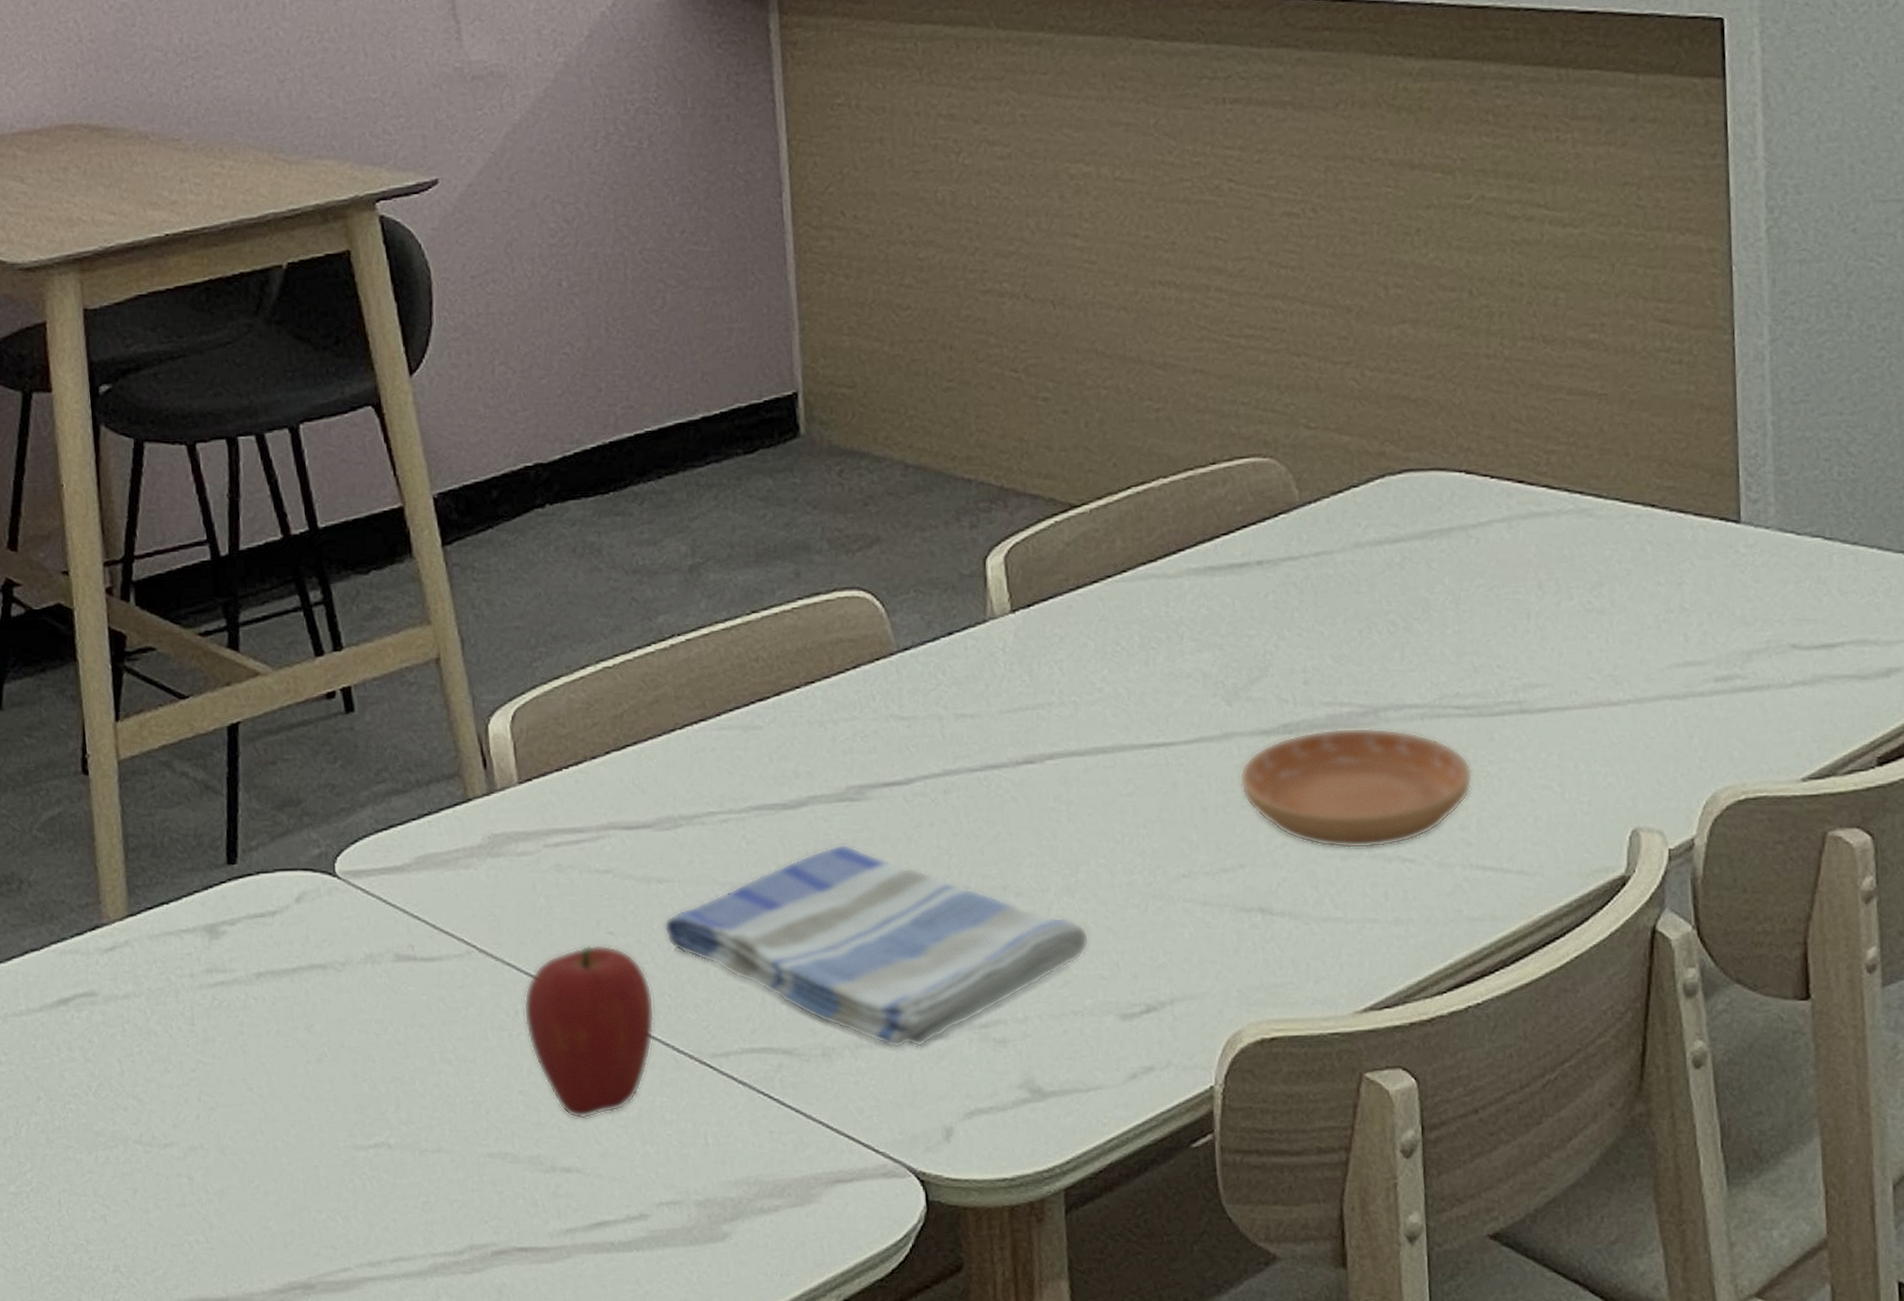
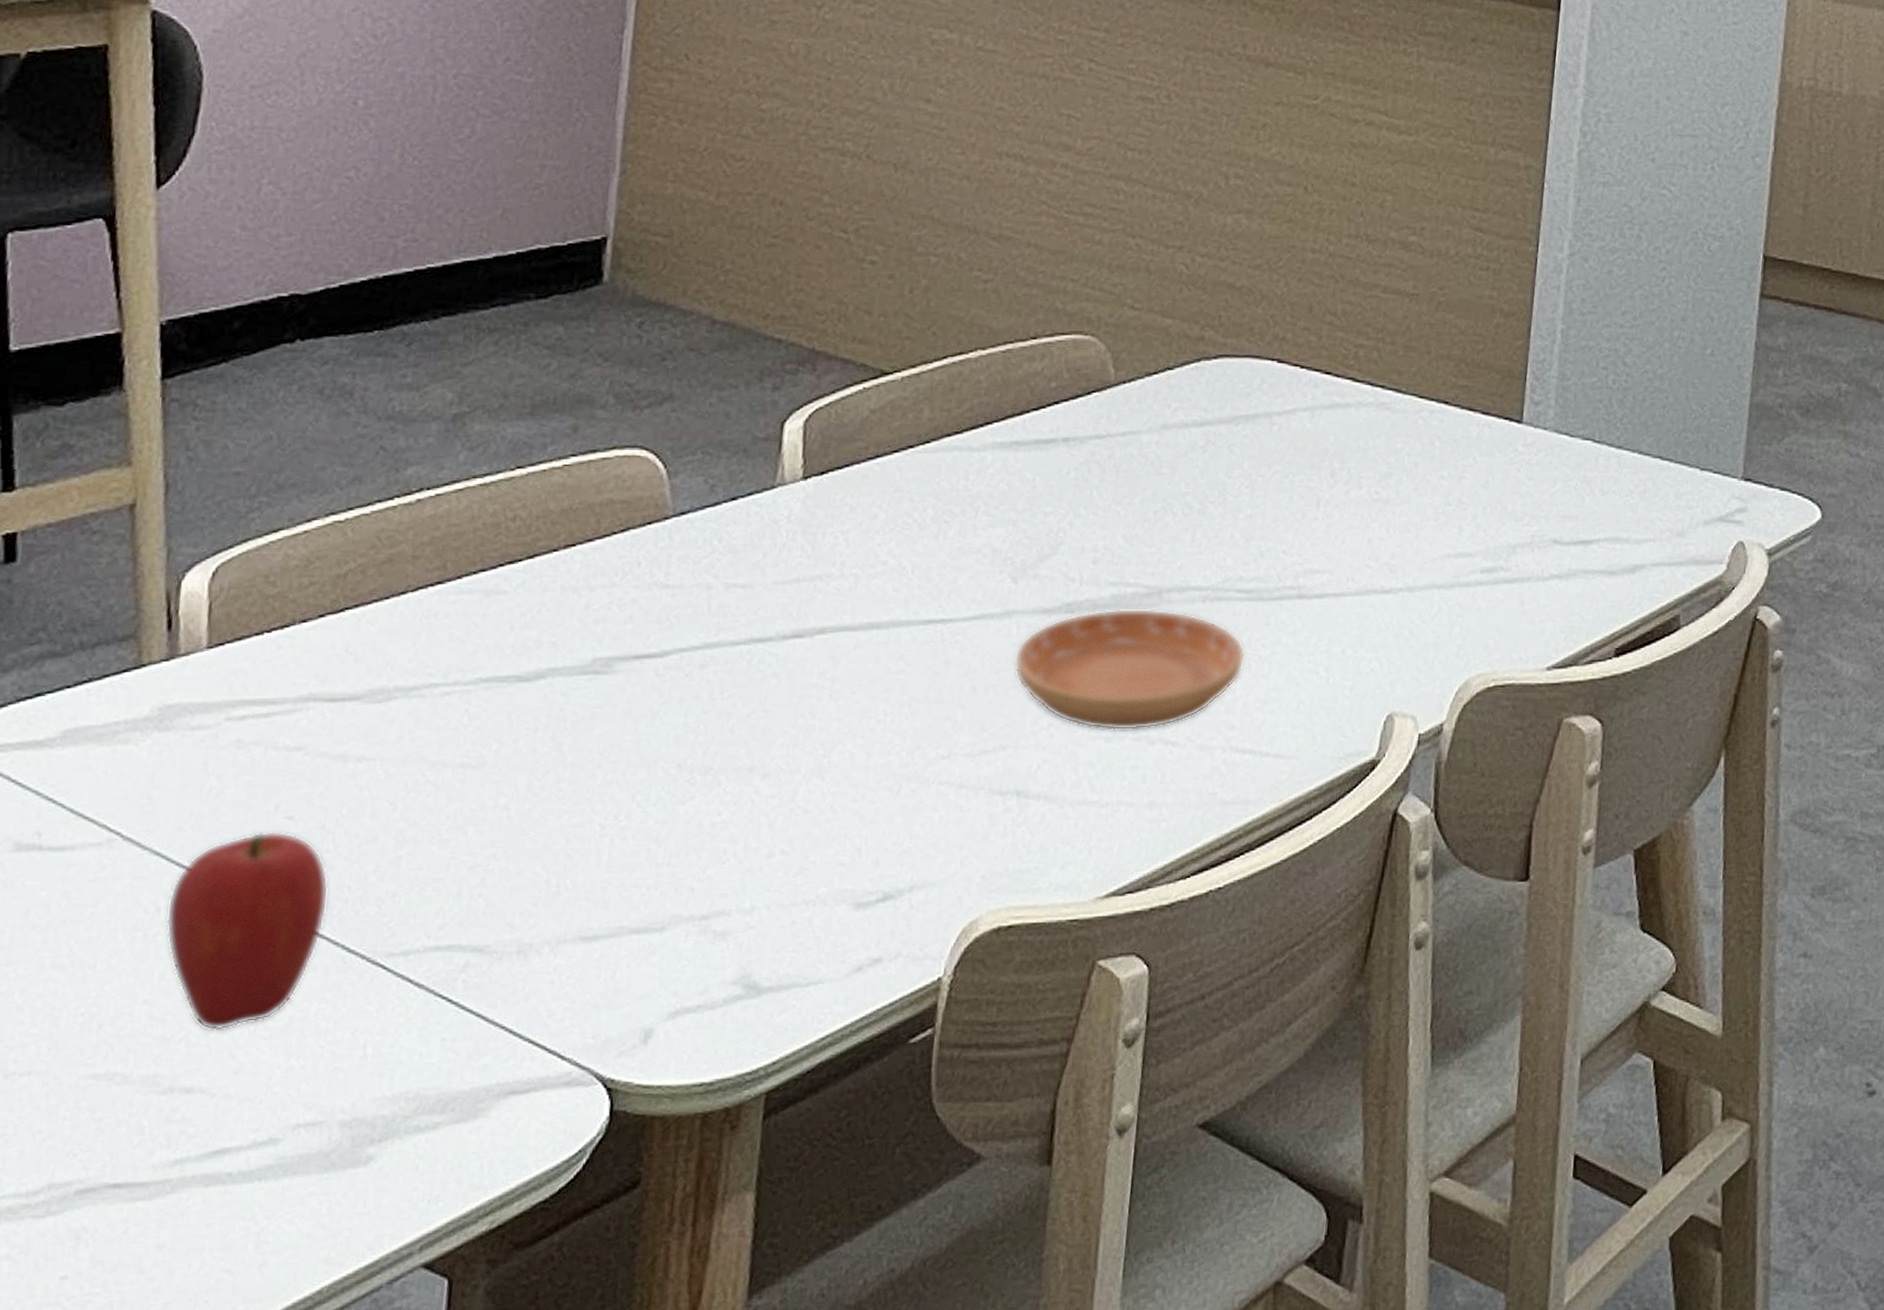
dish towel: present [664,844,1090,1048] -> none [355,720,834,943]

